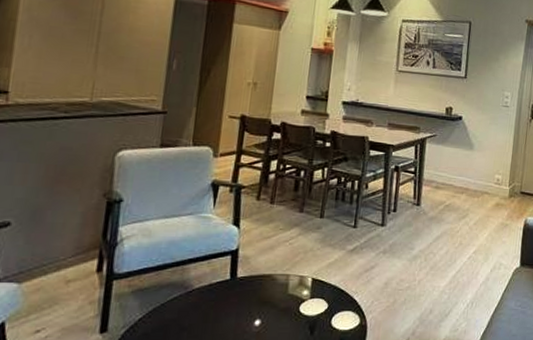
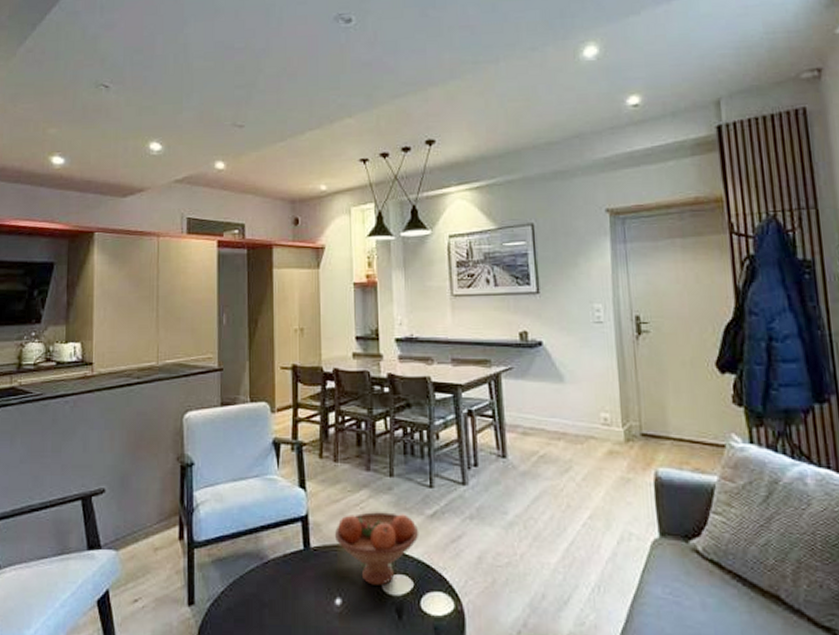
fruit bowl: none [261,247,339,308] -> present [334,512,419,585]

